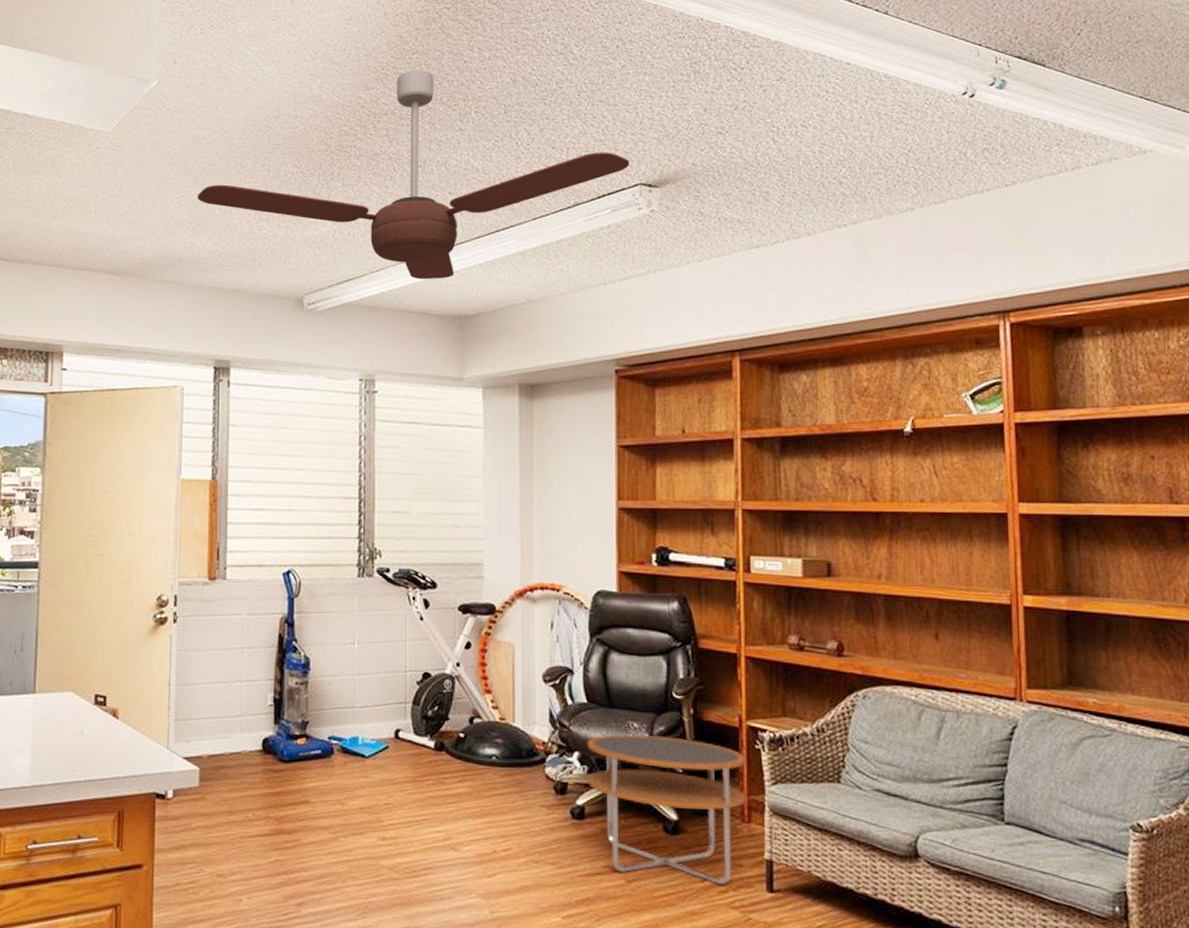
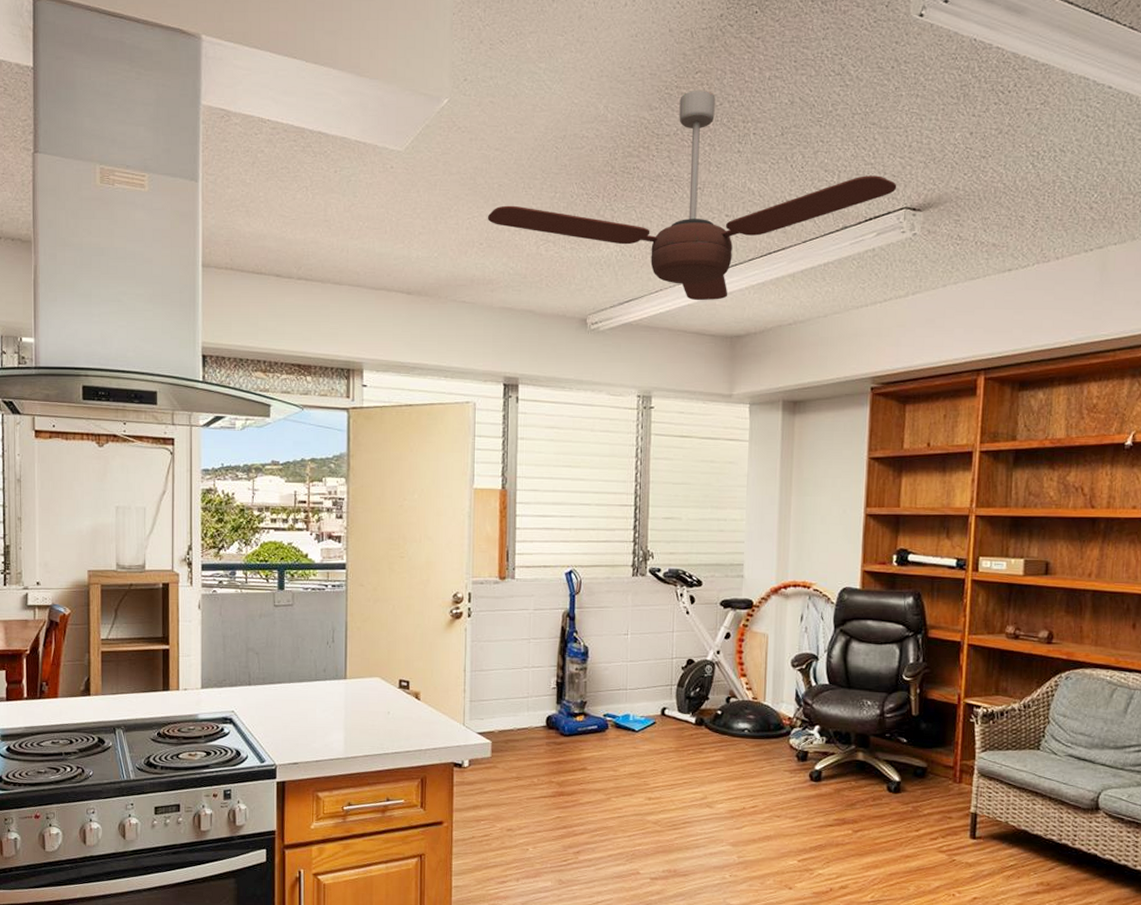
side table: present [587,733,746,884] -> none [825,710,960,833]

